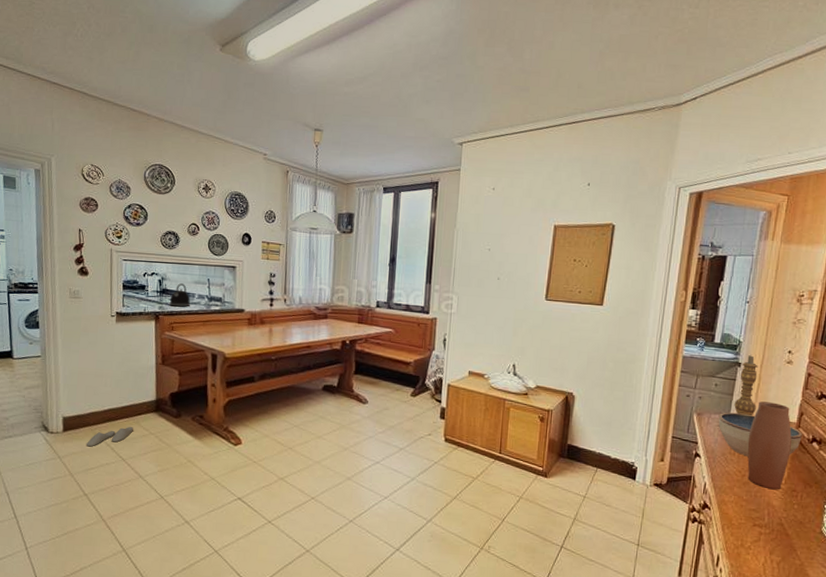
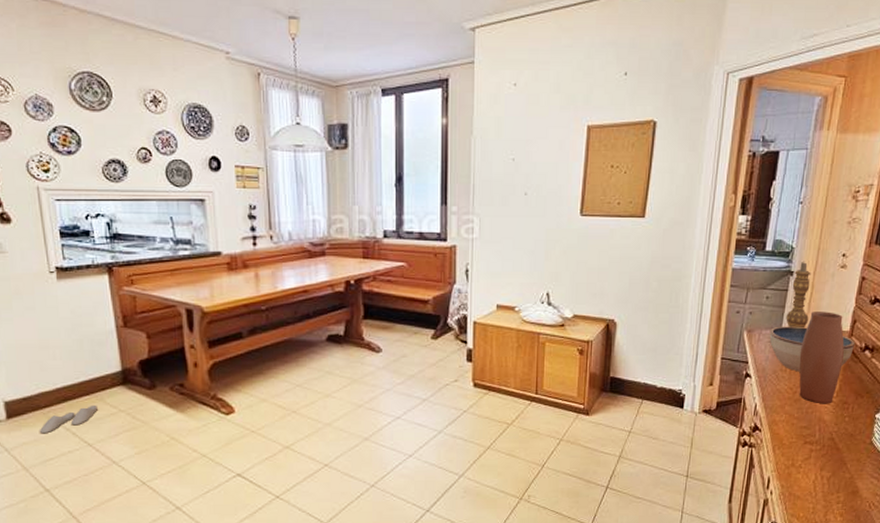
kettle: present [169,283,190,307] -> none [124,225,151,255]

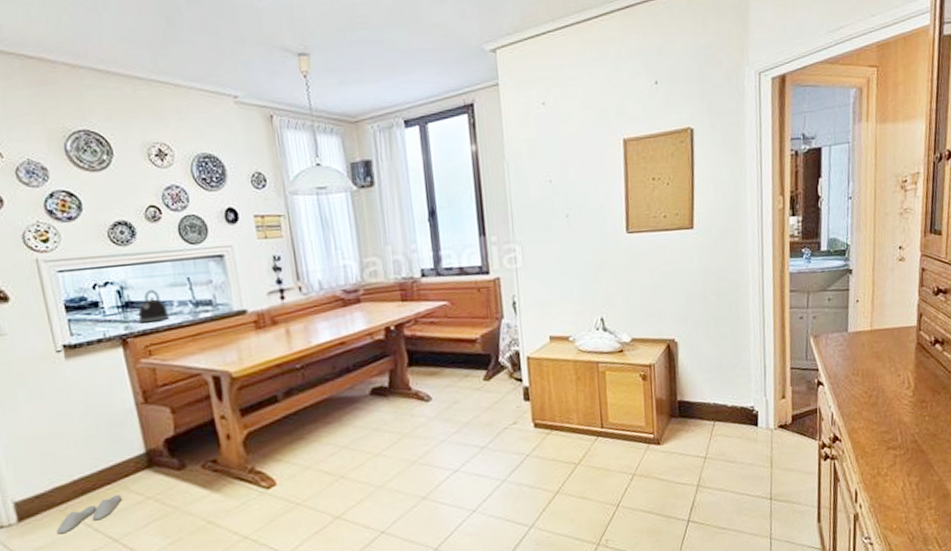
kettle: none [124,225,151,255] -> present [138,290,169,323]
bowl: present [769,326,856,372] -> none [836,326,925,374]
candlestick: present [786,261,811,329] -> none [850,257,874,328]
vase: present [799,312,845,404] -> none [869,307,915,406]

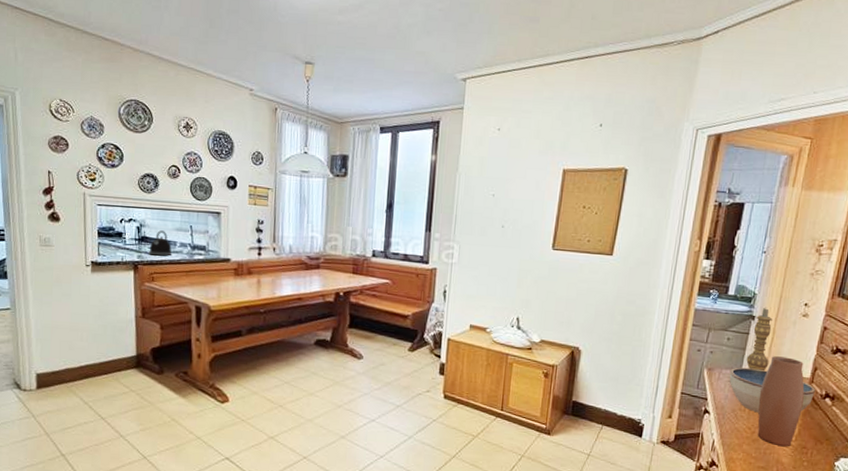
slippers: present [56,495,122,535] -> none [62,384,113,405]
bowl: none [836,326,925,374] -> present [729,367,816,413]
candlestick: none [850,257,874,328] -> present [746,307,773,371]
vase: none [869,307,915,406] -> present [757,356,805,447]

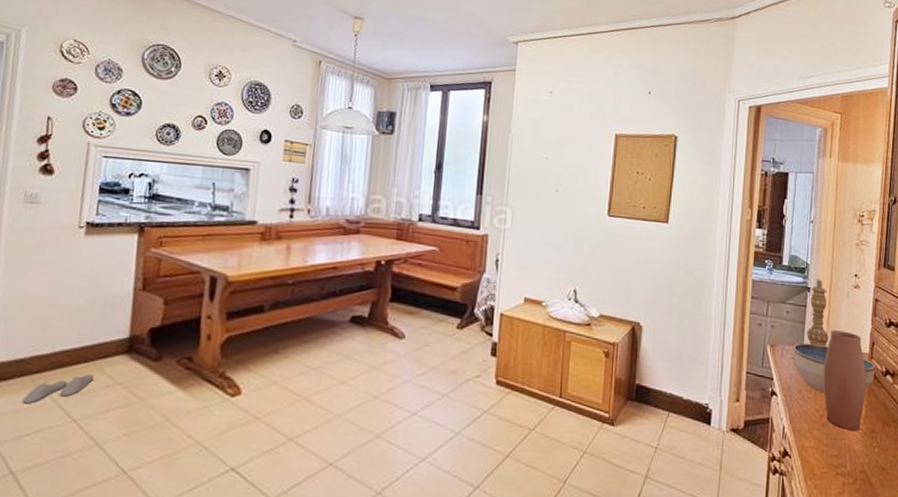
slippers: none [62,384,113,405] -> present [21,375,94,404]
kettle: present [149,230,172,256] -> none [159,187,188,218]

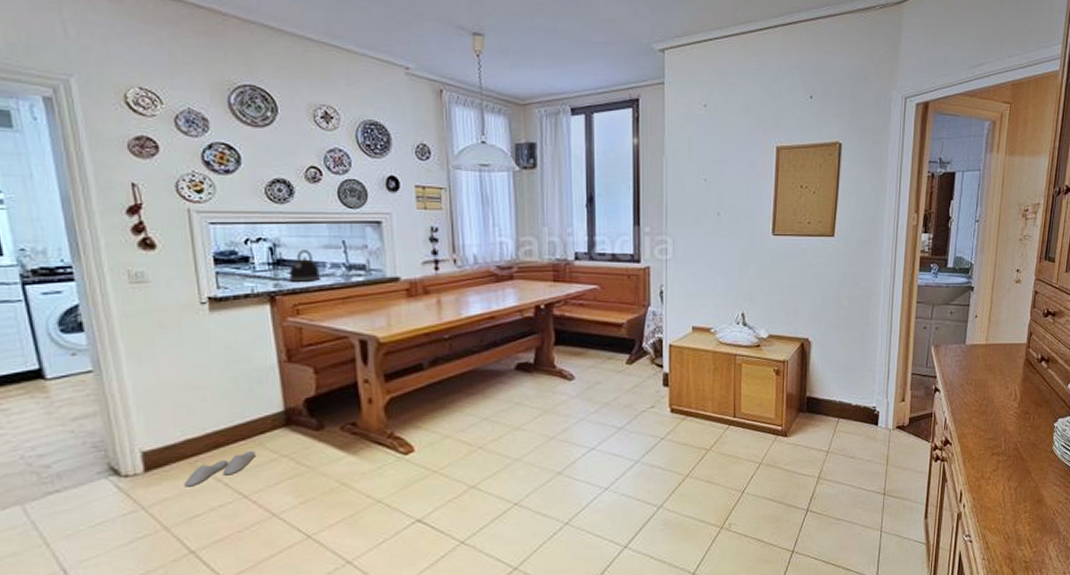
kettle: none [159,187,188,218] -> present [289,250,320,282]
bowl: present [792,342,877,393] -> none [955,340,1033,385]
candlestick: present [807,278,829,347] -> none [969,276,990,342]
vase: present [823,330,866,432] -> none [983,325,1023,415]

